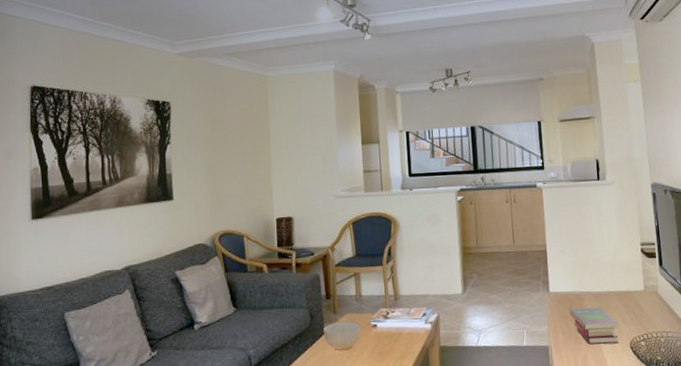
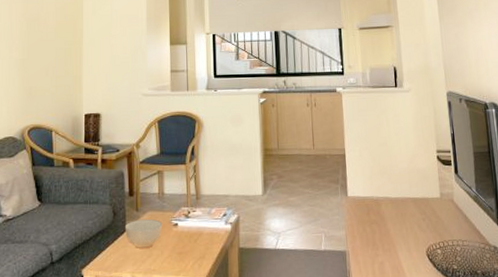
books: present [570,307,619,345] -> none [367,213,416,251]

